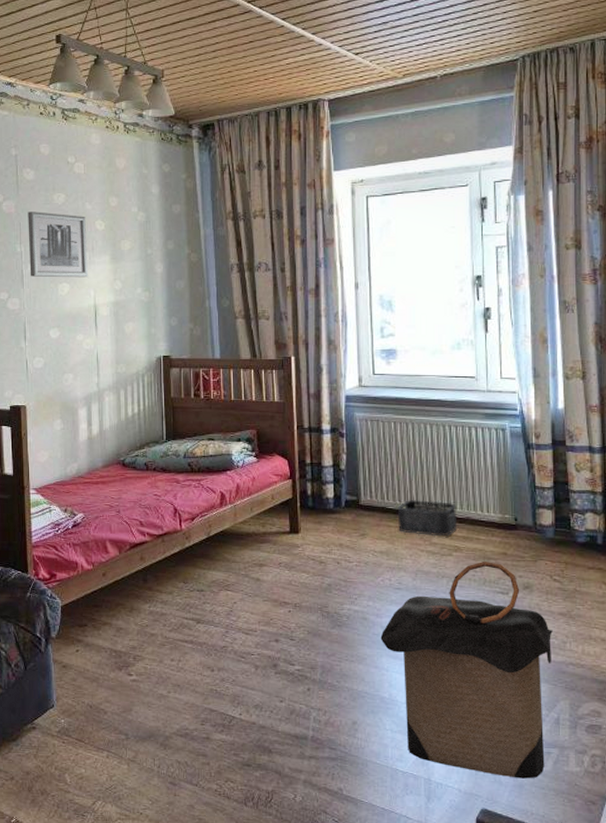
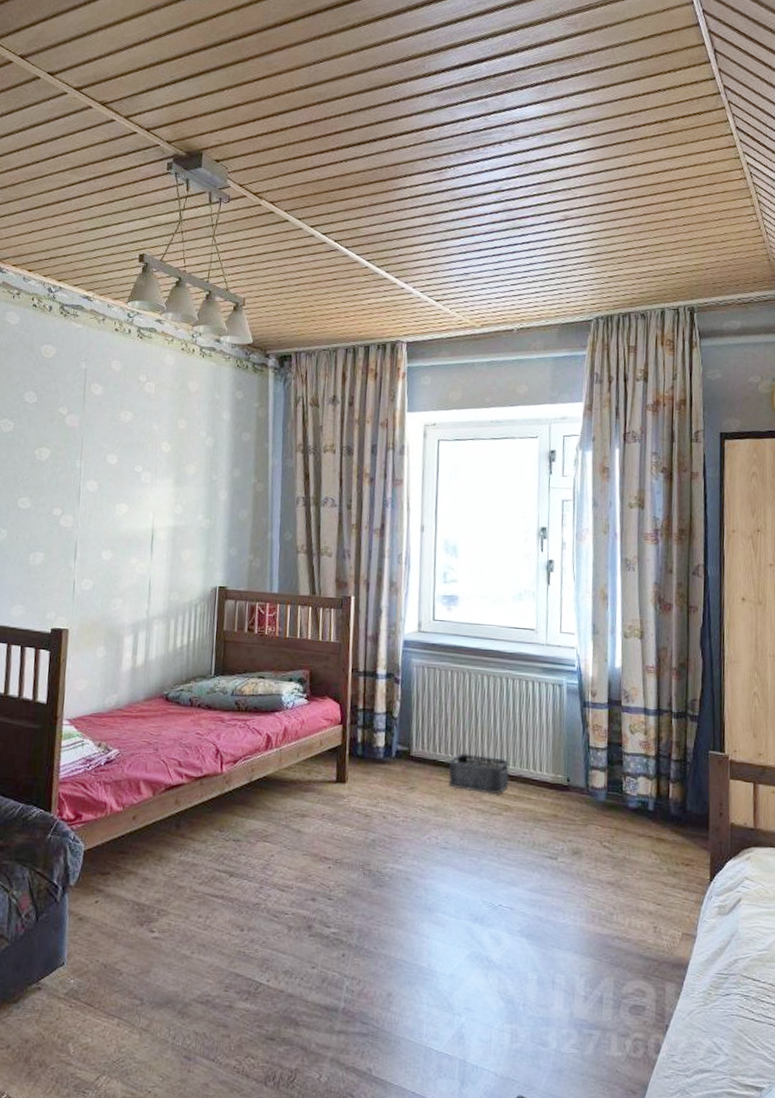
wall art: present [28,211,89,278] -> none [87,427,152,500]
laundry hamper: present [380,560,553,779] -> none [423,822,600,1063]

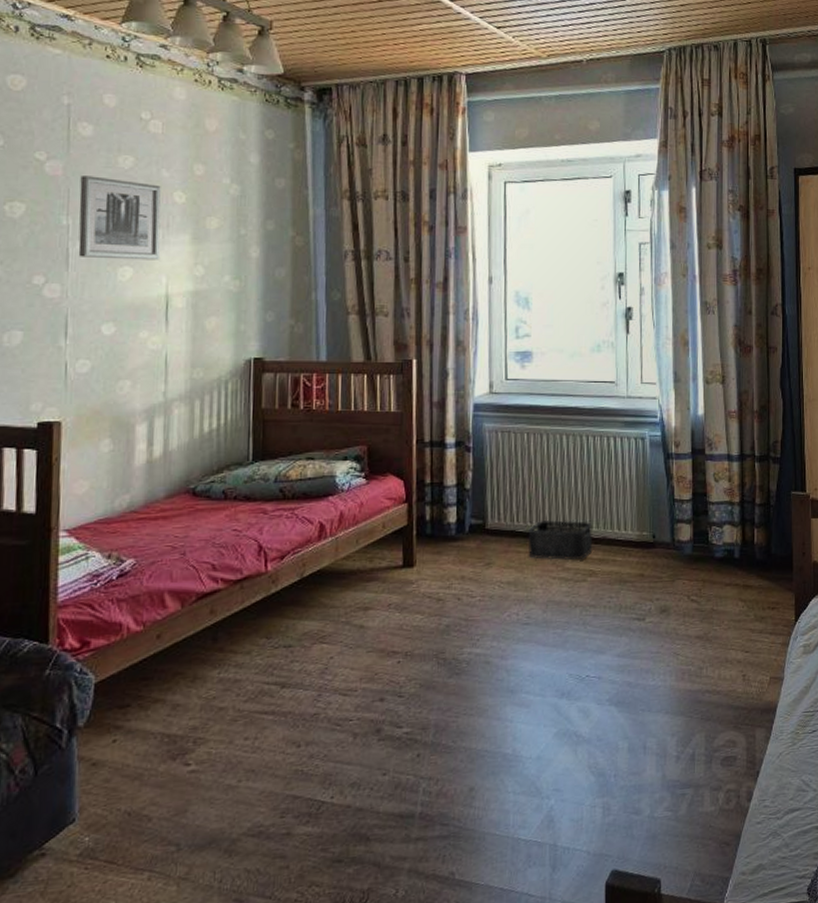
wall art: none [87,427,152,500] -> present [78,175,162,260]

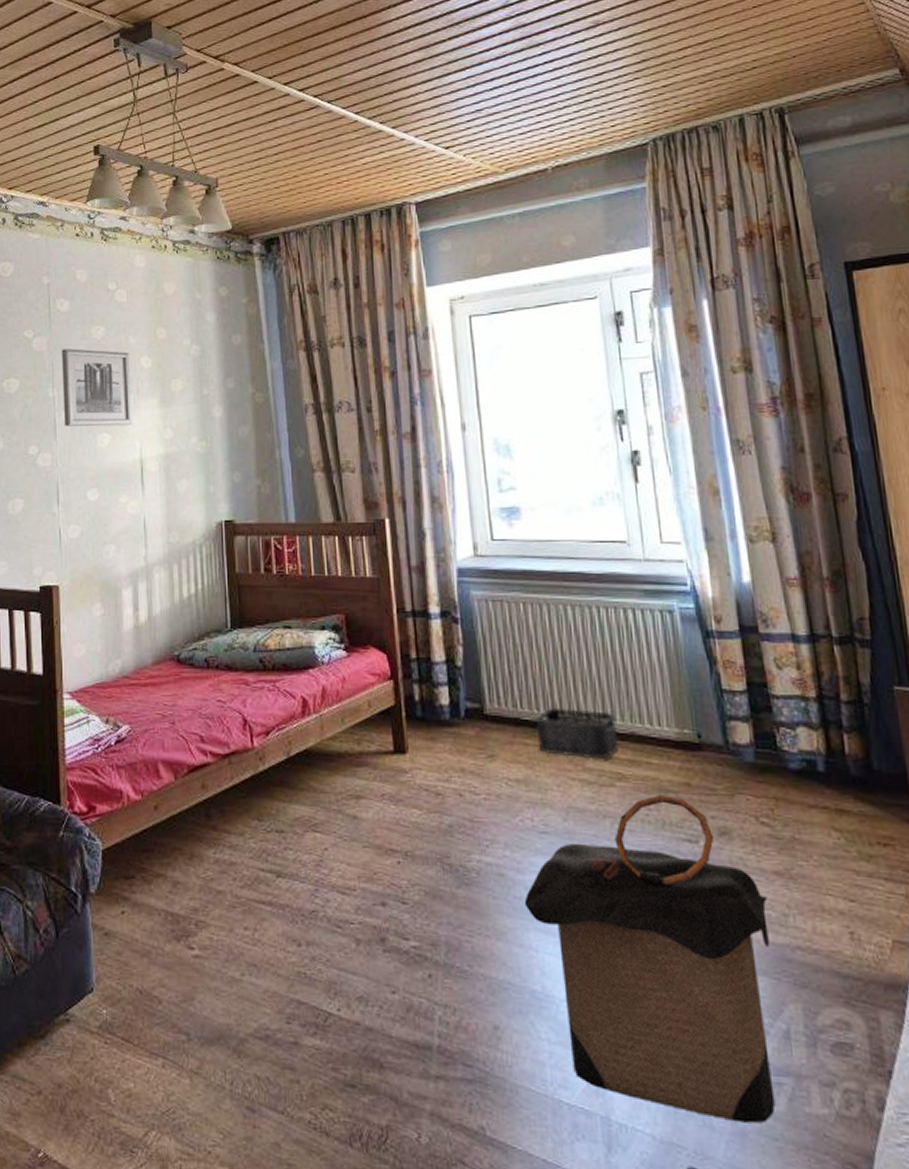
laundry hamper: none [504,584,689,829] -> present [524,794,775,1123]

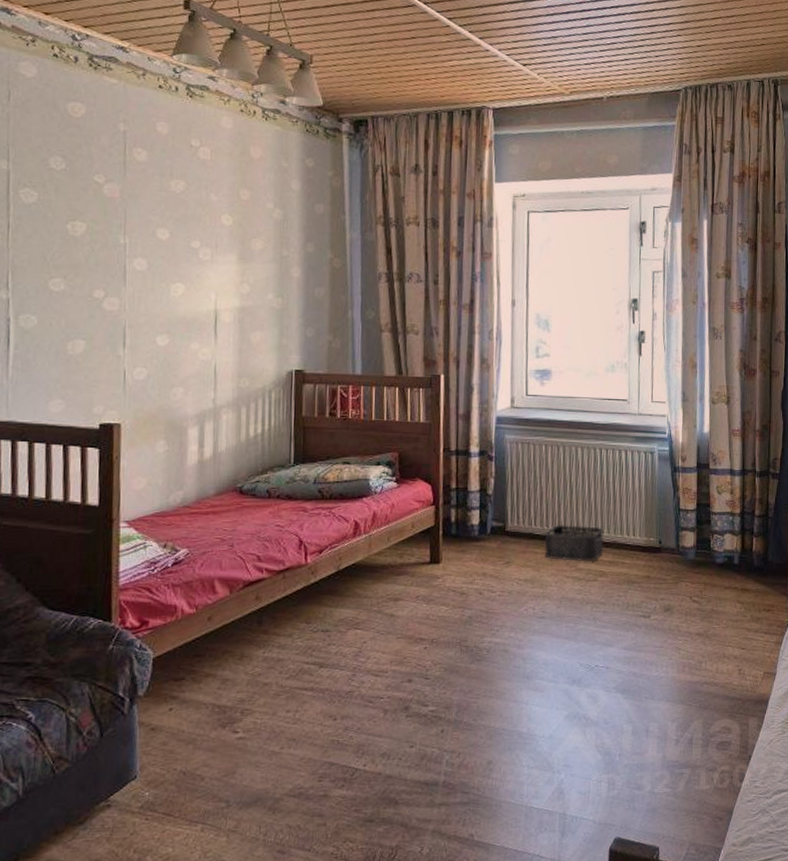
wall art: present [61,348,133,427] -> none [134,198,210,278]
laundry hamper: present [524,794,775,1123] -> none [521,584,690,803]

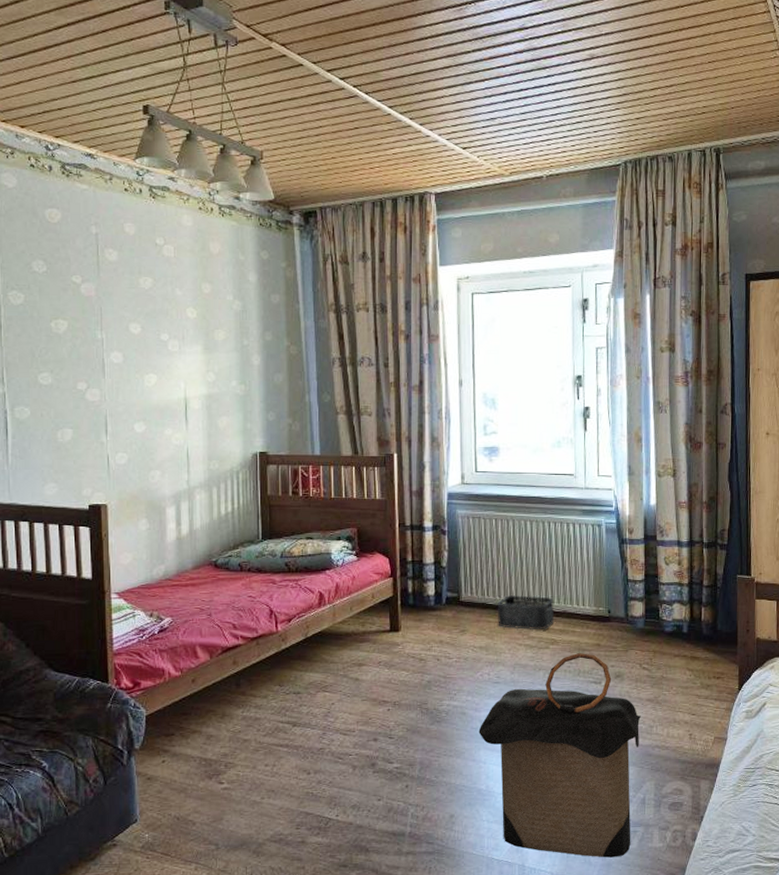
laundry hamper: none [521,584,690,803] -> present [478,652,641,858]

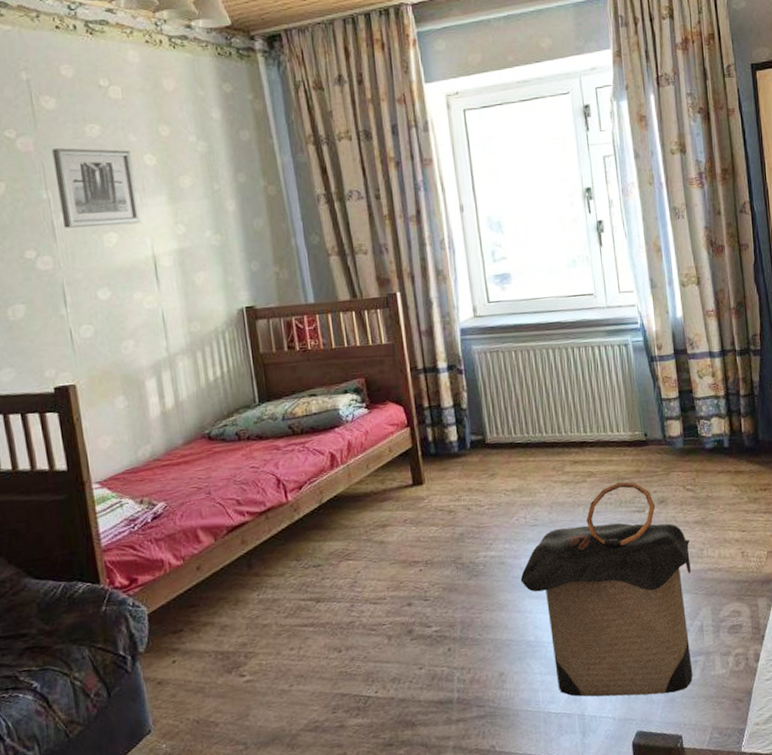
wall art: none [110,296,179,368] -> present [52,148,142,228]
storage bin: present [497,594,555,630] -> none [526,426,589,466]

